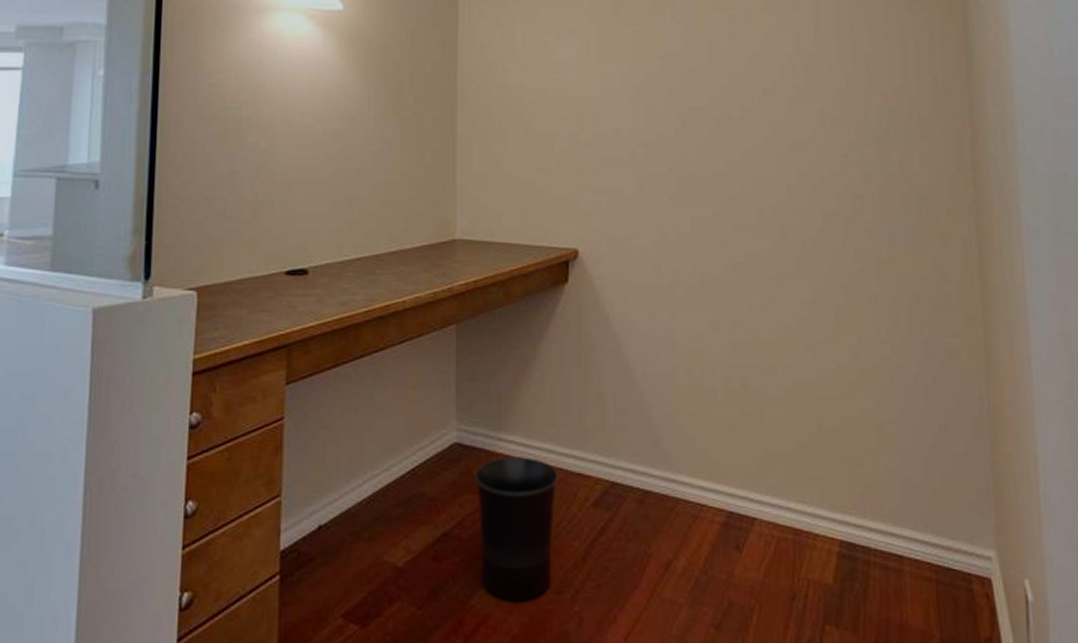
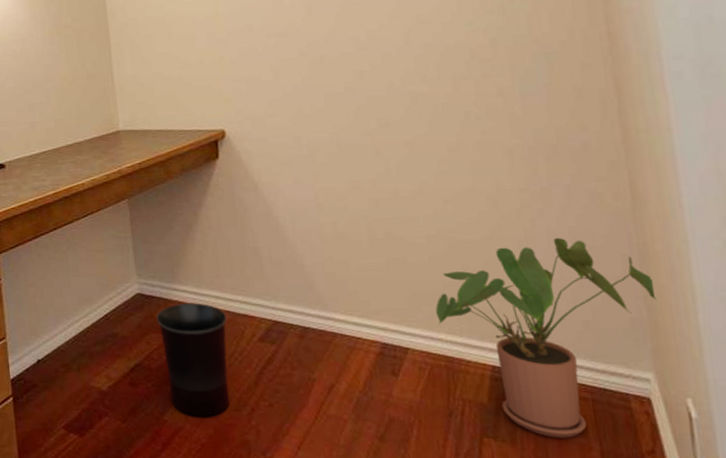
house plant: none [787,396,1004,625] -> present [435,237,658,438]

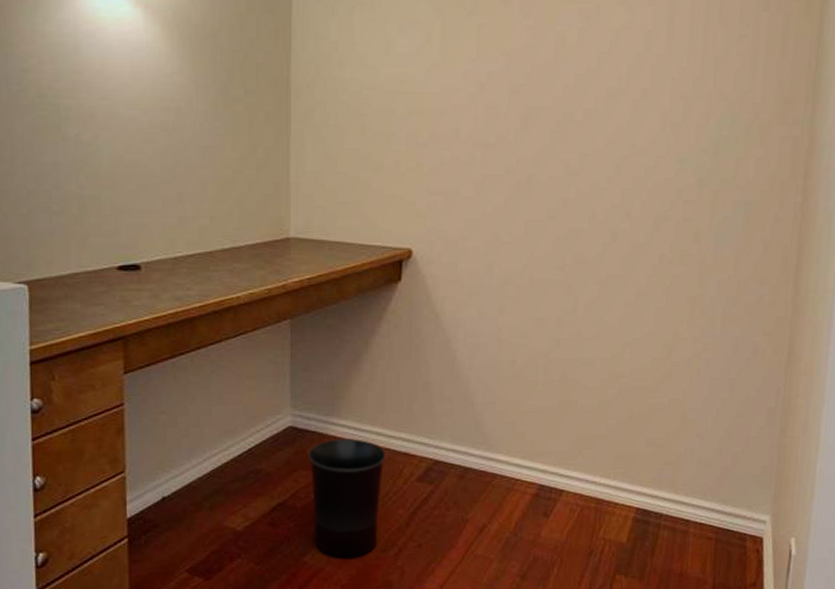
house plant: present [435,237,658,438] -> none [595,388,788,574]

